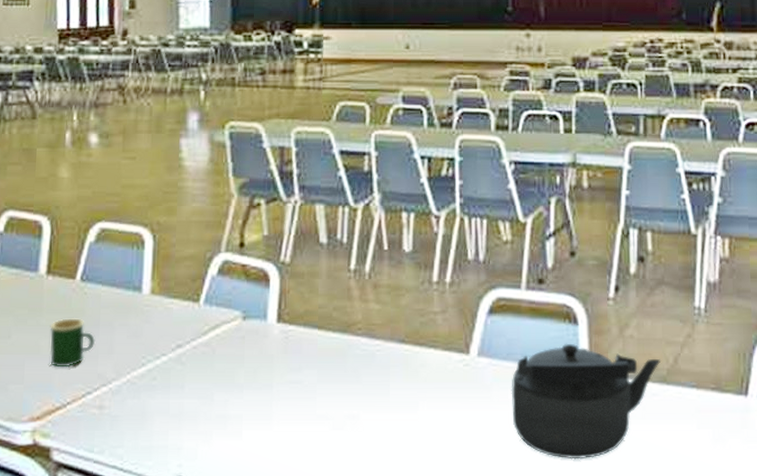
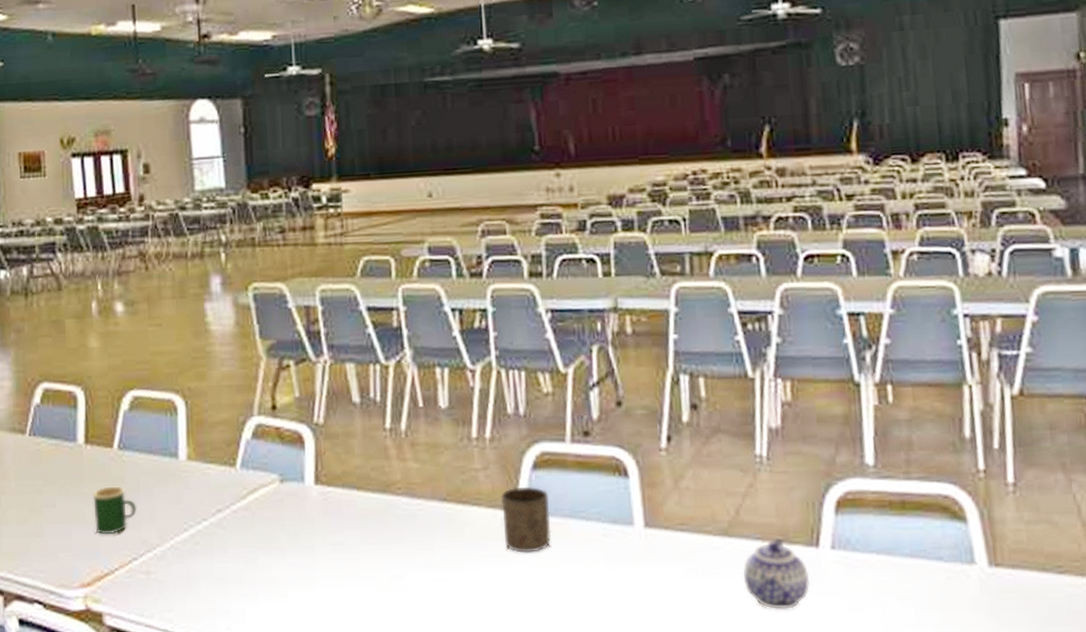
cup: none [456,330,503,395] -> present [500,486,552,553]
kettle: present [511,343,662,460] -> none [561,497,722,617]
teapot: none [678,385,739,454] -> present [742,537,811,609]

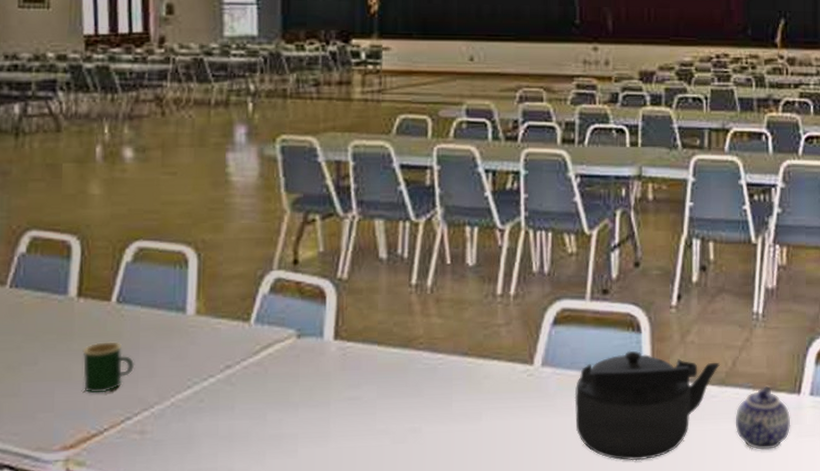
cup: present [500,486,552,553] -> none [520,341,567,404]
kettle: none [561,497,722,617] -> present [574,350,721,461]

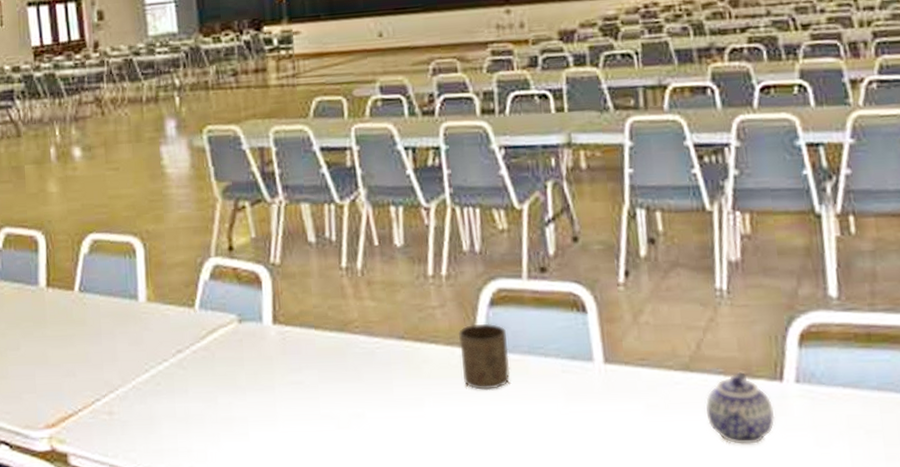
mug: present [82,341,135,394] -> none [55,328,99,377]
cup: none [520,341,567,404] -> present [458,323,510,390]
kettle: present [574,350,721,461] -> none [520,333,683,453]

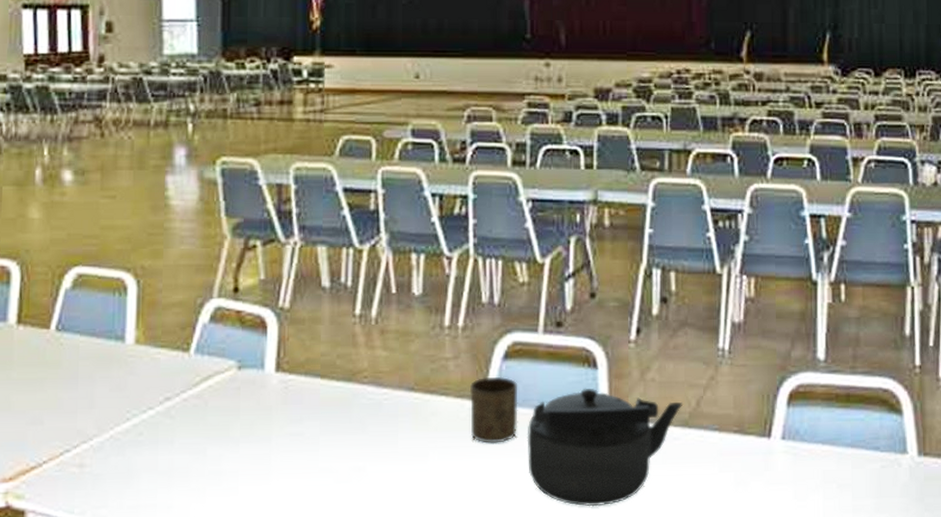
kettle: none [520,333,683,453] -> present [527,388,684,507]
teapot: present [705,371,775,444] -> none [699,428,761,498]

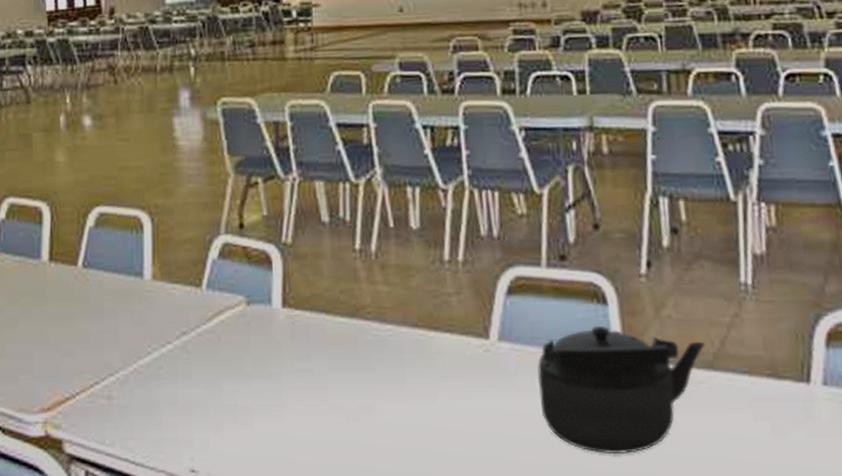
cup: present [469,376,518,444] -> none [474,312,528,383]

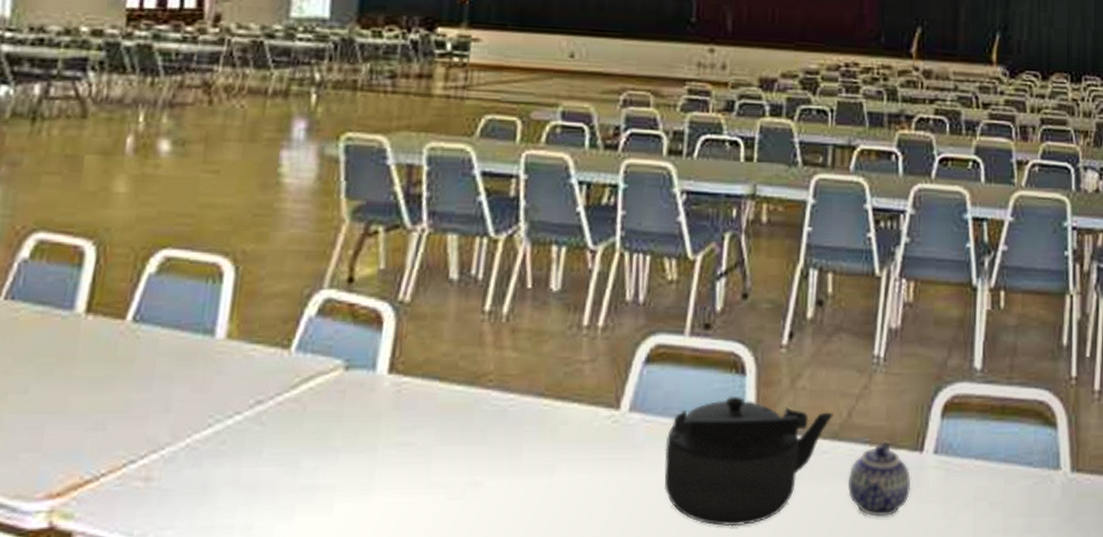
teapot: none [729,371,802,450] -> present [847,441,912,517]

